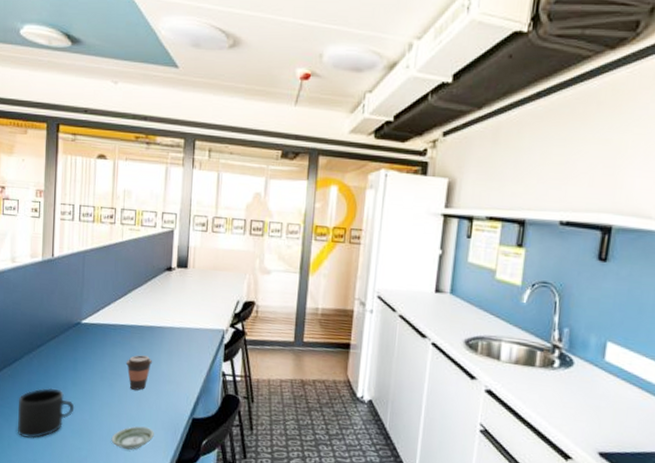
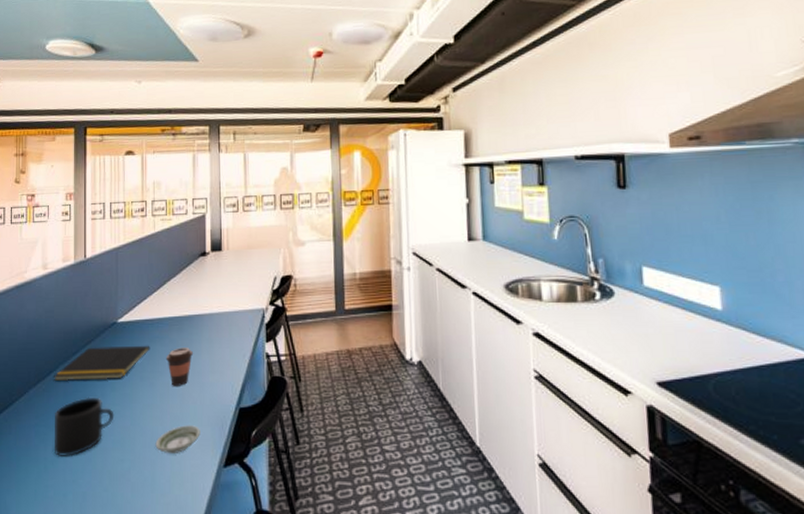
notepad: none [19,342,112,376] -> present [54,345,150,382]

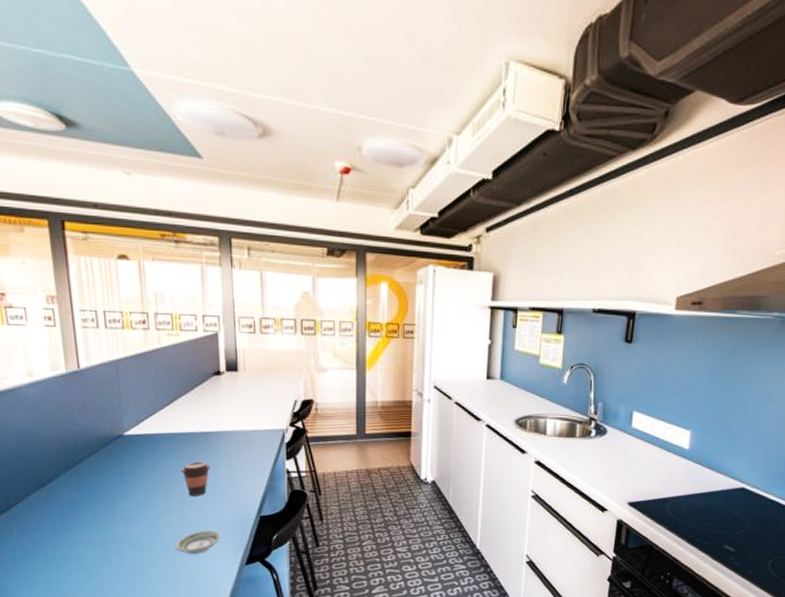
notepad: present [54,345,150,382] -> none [55,457,164,489]
mug: present [55,397,114,456] -> none [61,504,129,556]

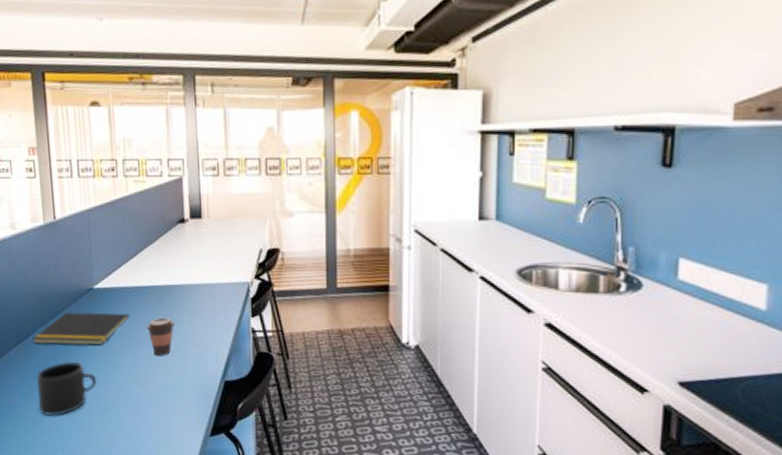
notepad: none [55,457,164,489] -> present [33,311,130,346]
mug: none [61,504,129,556] -> present [37,361,97,416]
saucer: present [174,530,221,553] -> none [140,394,185,420]

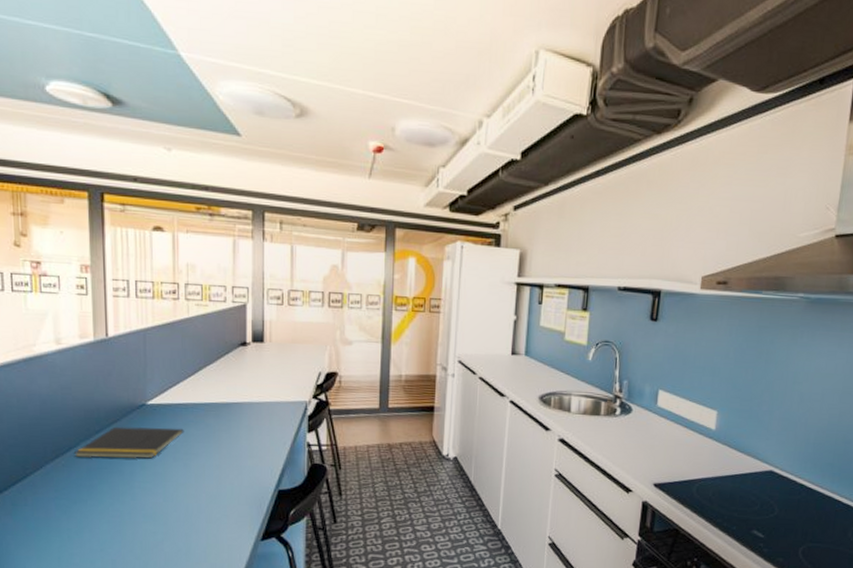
mug: present [37,361,97,416] -> none [77,474,145,528]
coffee cup: present [146,317,176,356] -> none [201,432,232,468]

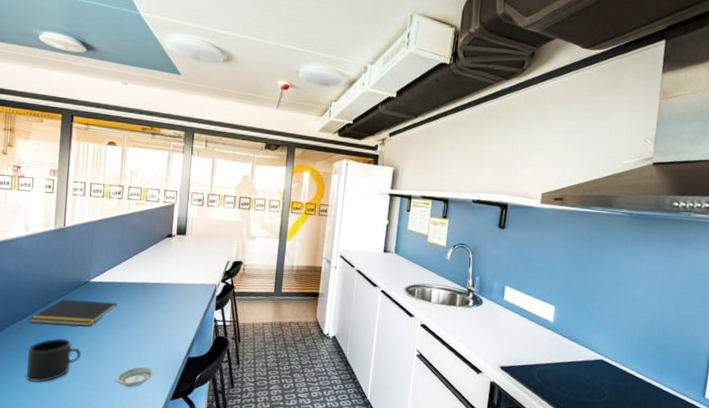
mug: none [77,474,145,528] -> present [27,338,82,383]
saucer: none [190,503,238,528] -> present [115,366,154,387]

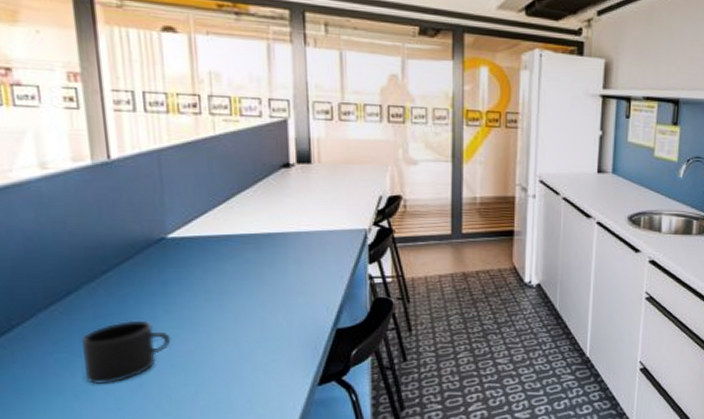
notepad: present [29,299,117,327] -> none [75,264,217,304]
saucer: present [115,366,154,387] -> none [230,347,288,375]

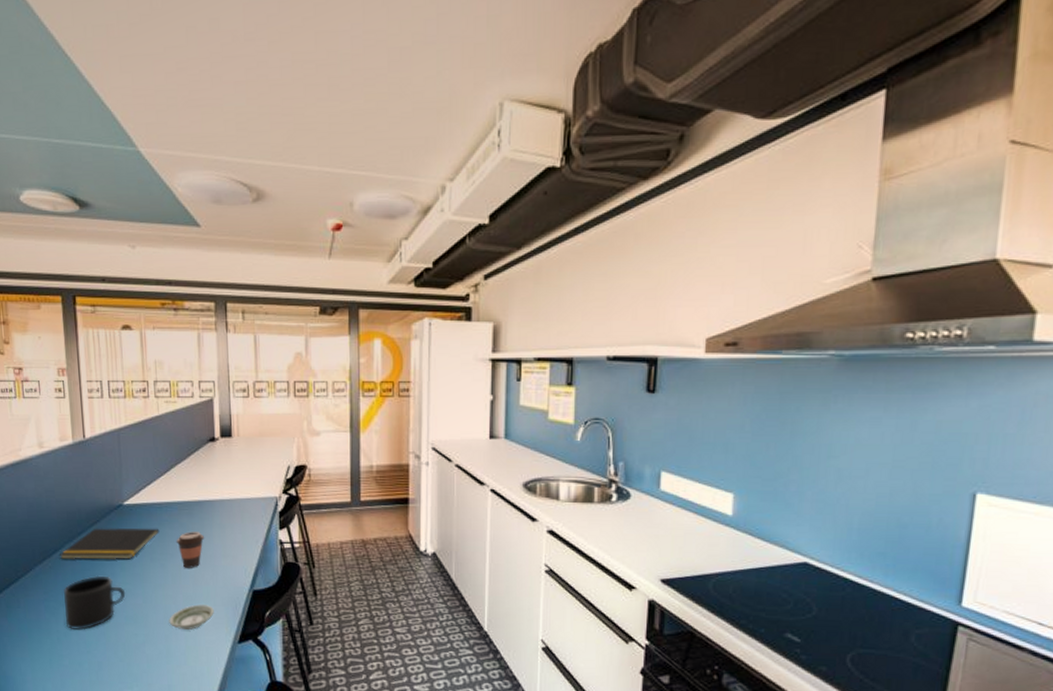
notepad: none [75,264,217,304] -> present [60,527,160,560]
saucer: none [230,347,288,375] -> present [169,604,214,630]
coffee cup: none [238,267,277,308] -> present [176,532,205,568]

